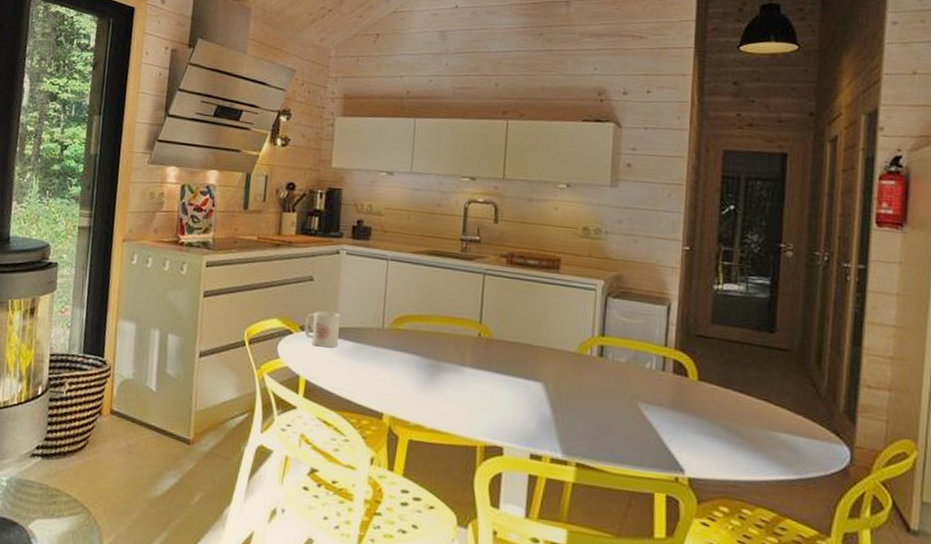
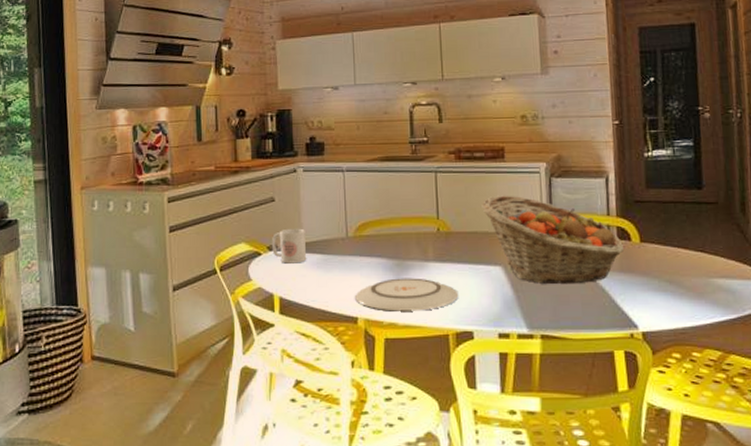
plate: none [383,378,493,417] -> present [355,278,459,312]
fruit basket: none [529,307,680,415] -> present [482,195,625,285]

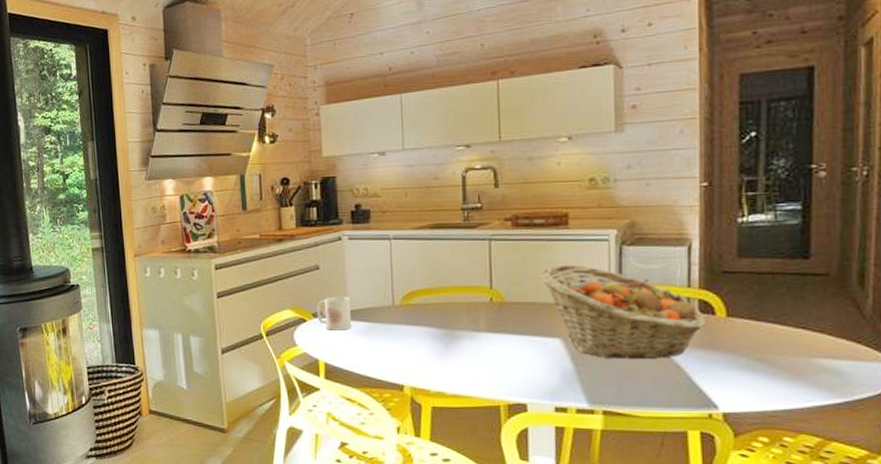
plate: present [355,278,459,312] -> none [401,348,512,381]

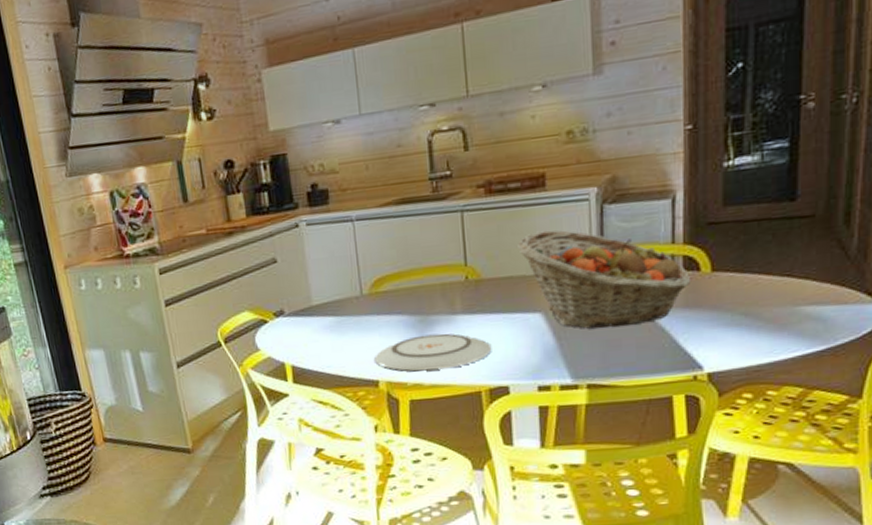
mug: present [317,296,352,331] -> none [278,289,319,330]
plate: none [401,348,512,381] -> present [374,333,492,372]

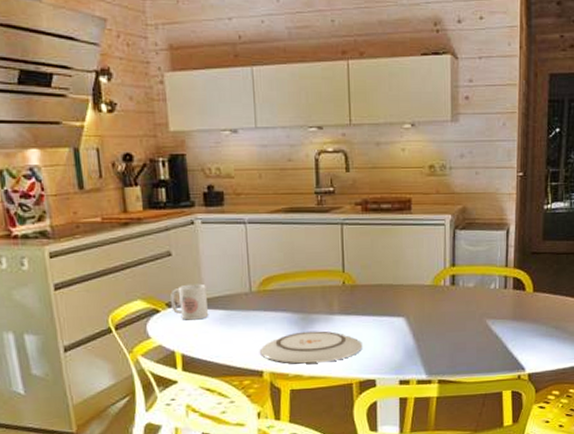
mug: none [278,289,319,330] -> present [170,283,209,320]
fruit basket: present [518,230,692,329] -> none [387,247,519,333]

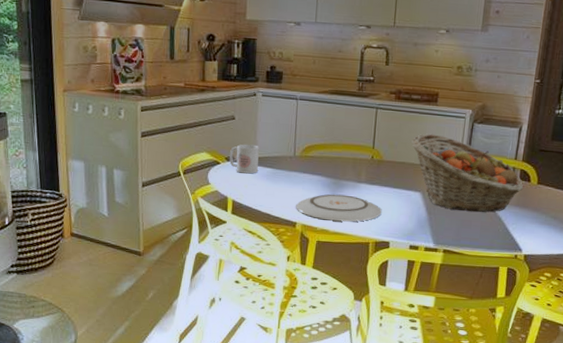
fruit basket: none [387,247,519,333] -> present [411,133,524,213]

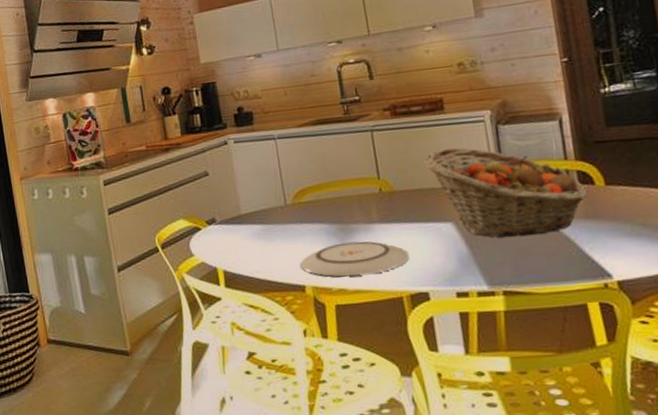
mug: present [229,144,259,174] -> none [210,200,247,237]

